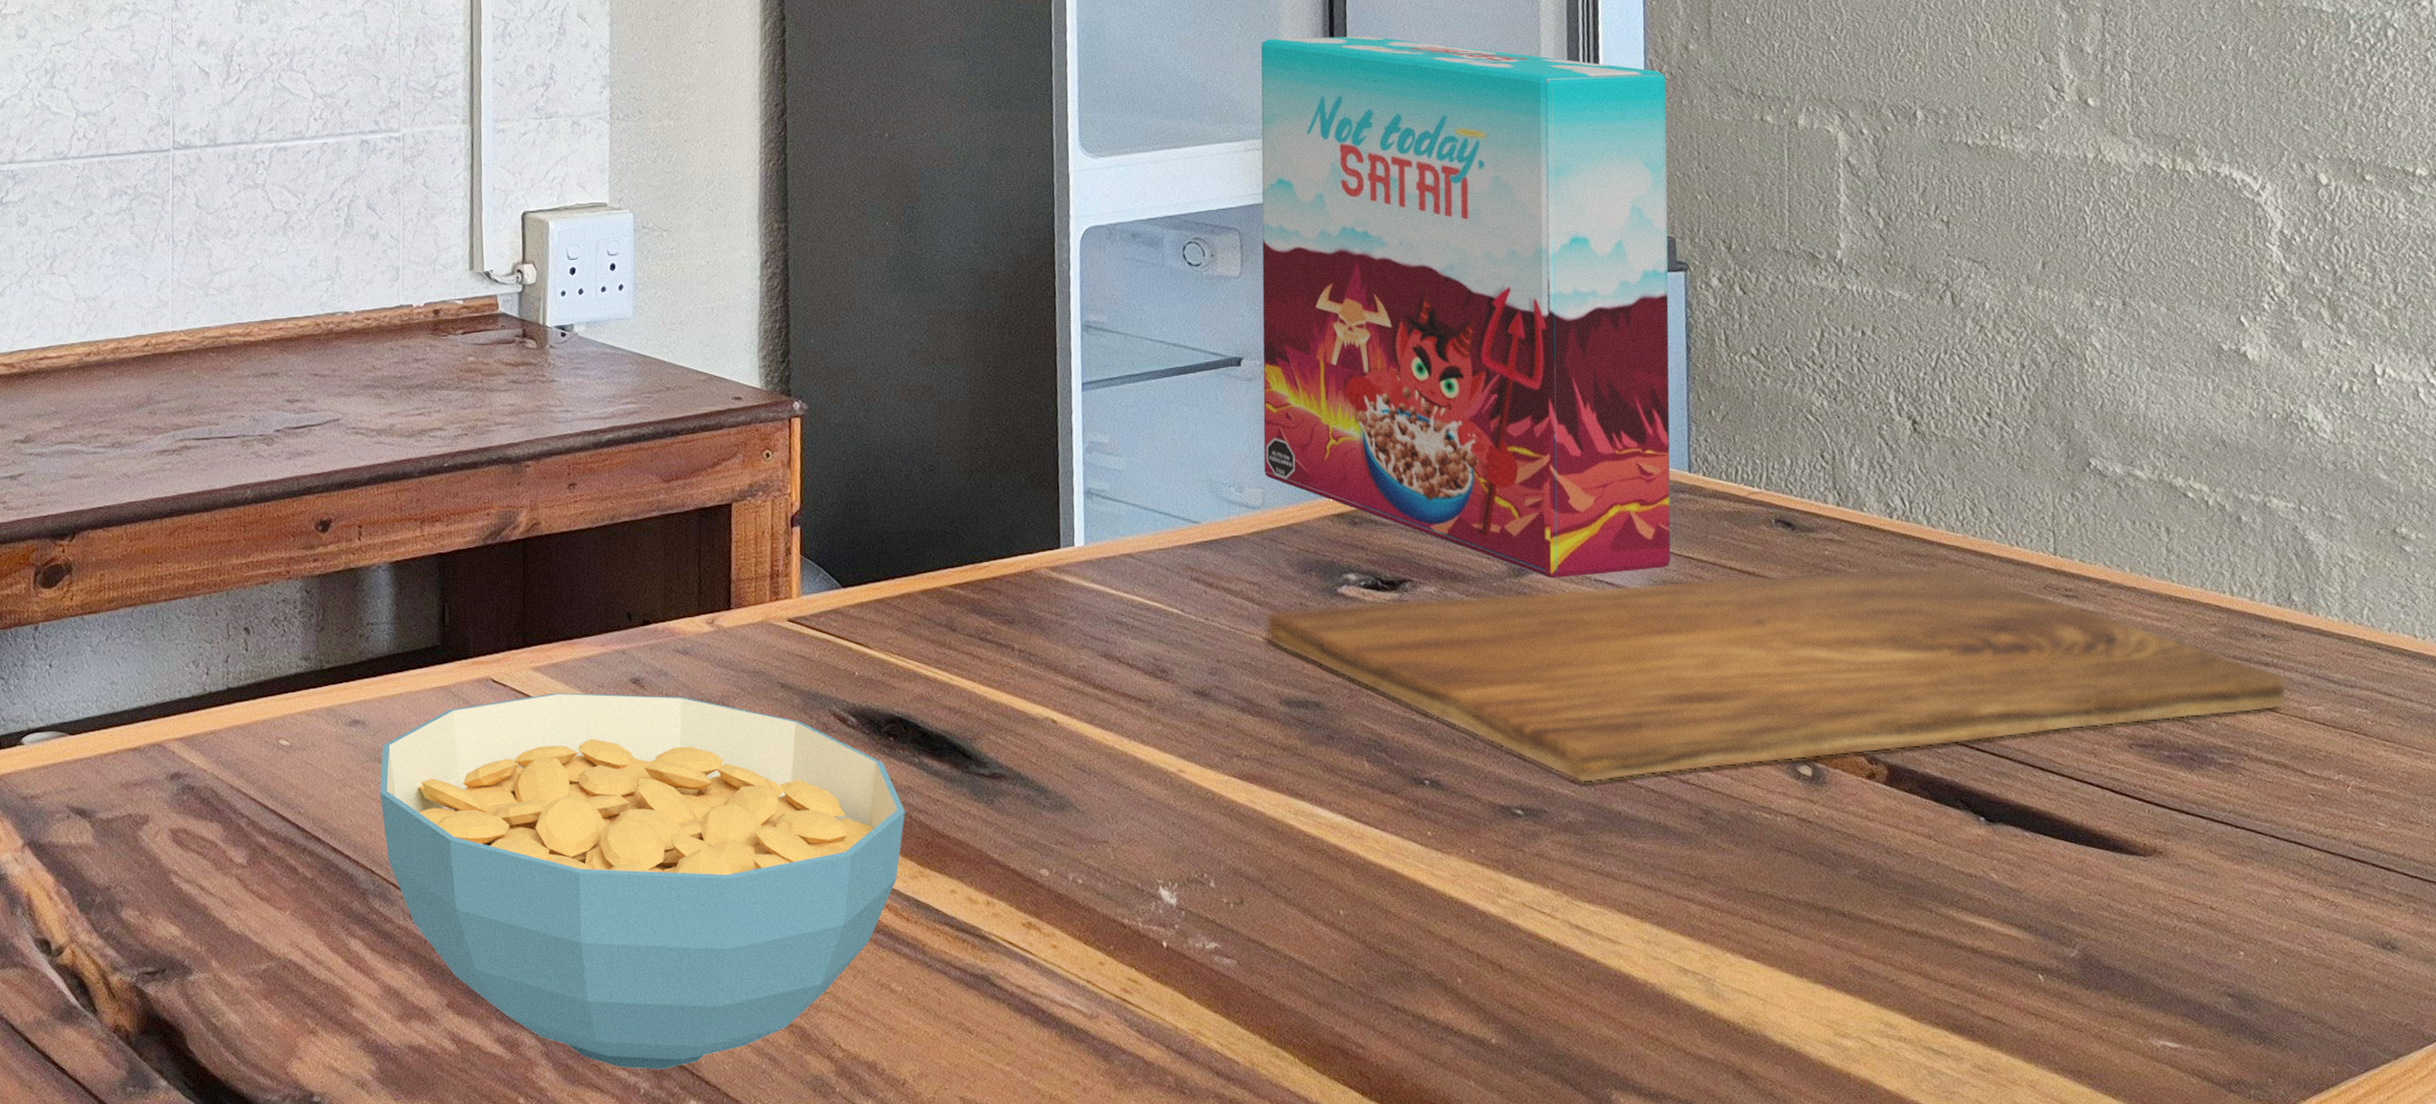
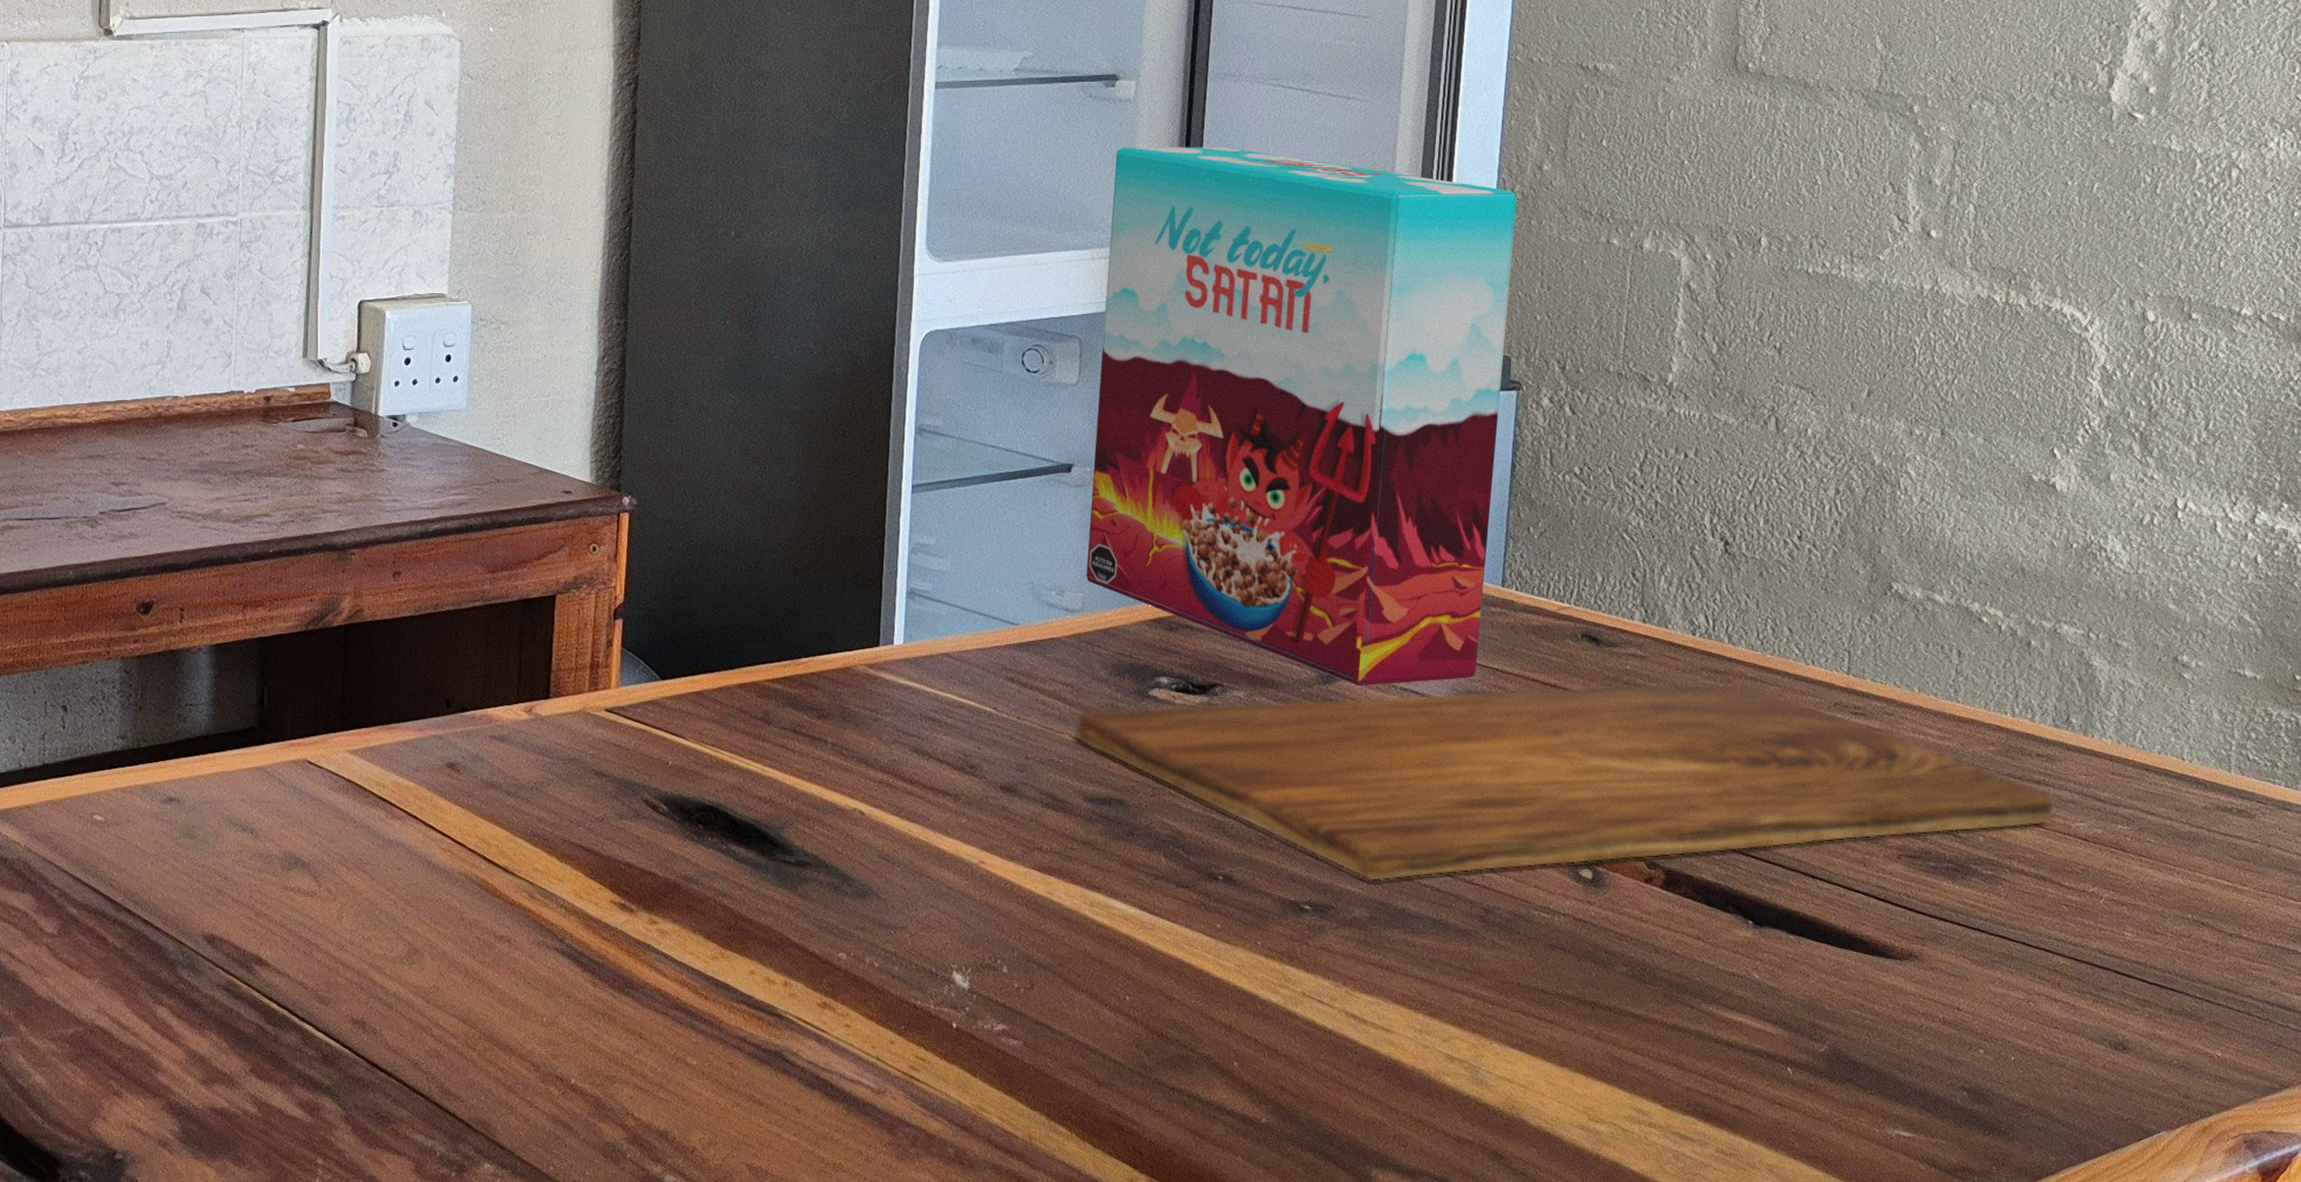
cereal bowl: present [379,693,905,1070] -> none [192,776,710,1134]

